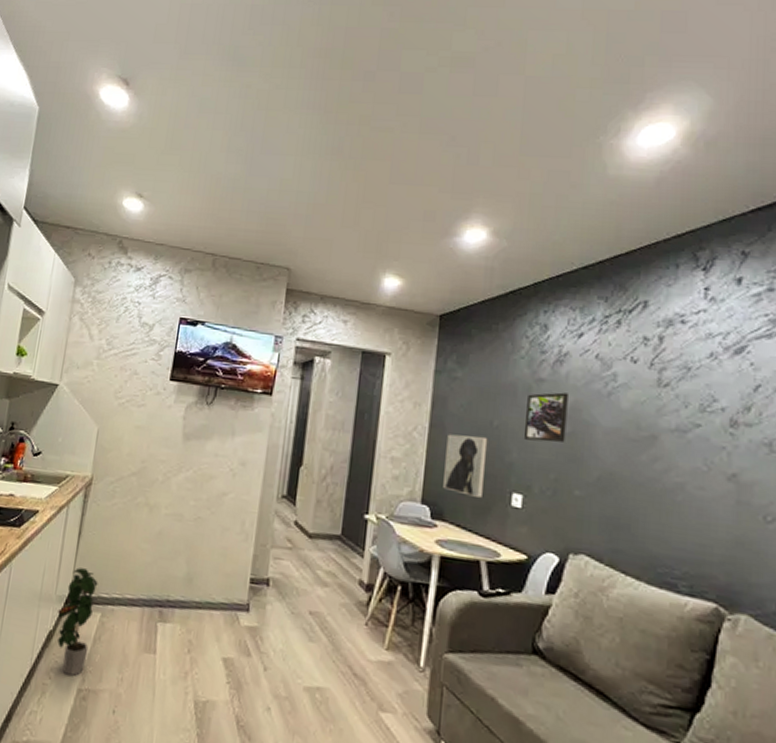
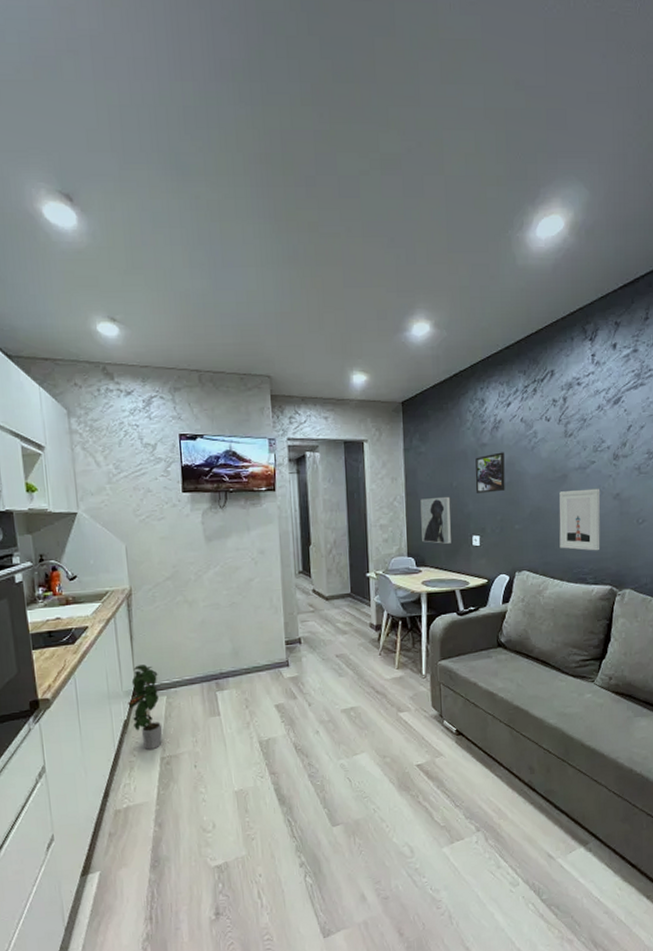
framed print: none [638,456,707,549] -> present [559,488,601,551]

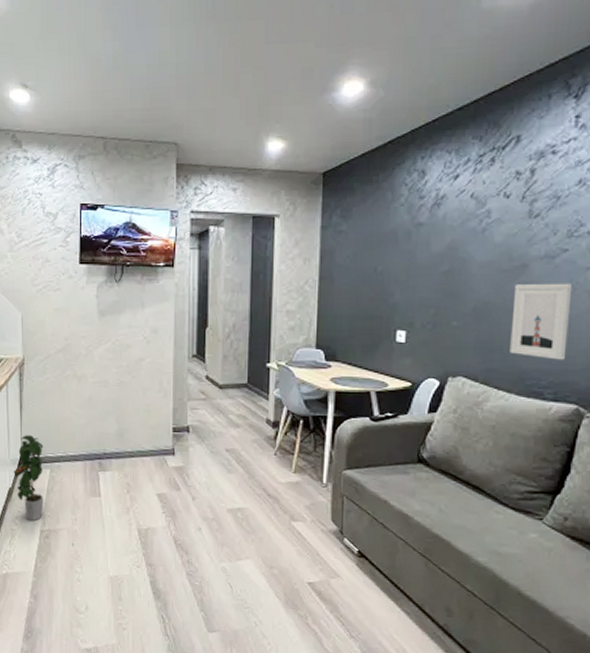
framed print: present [420,496,452,544] -> none [335,282,373,337]
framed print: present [475,452,505,493] -> none [405,234,446,281]

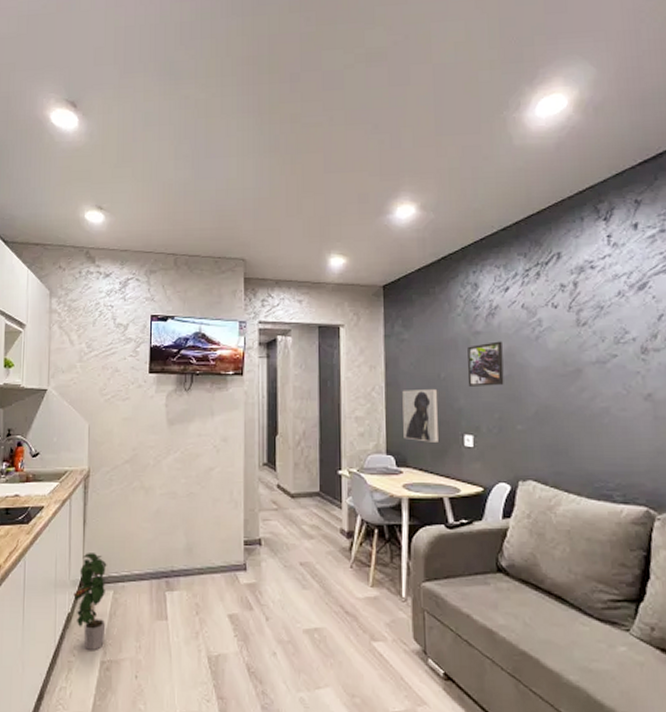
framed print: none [335,282,373,337] -> present [402,388,439,442]
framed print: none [405,234,446,281] -> present [467,341,504,386]
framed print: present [509,283,573,360] -> none [572,386,630,462]

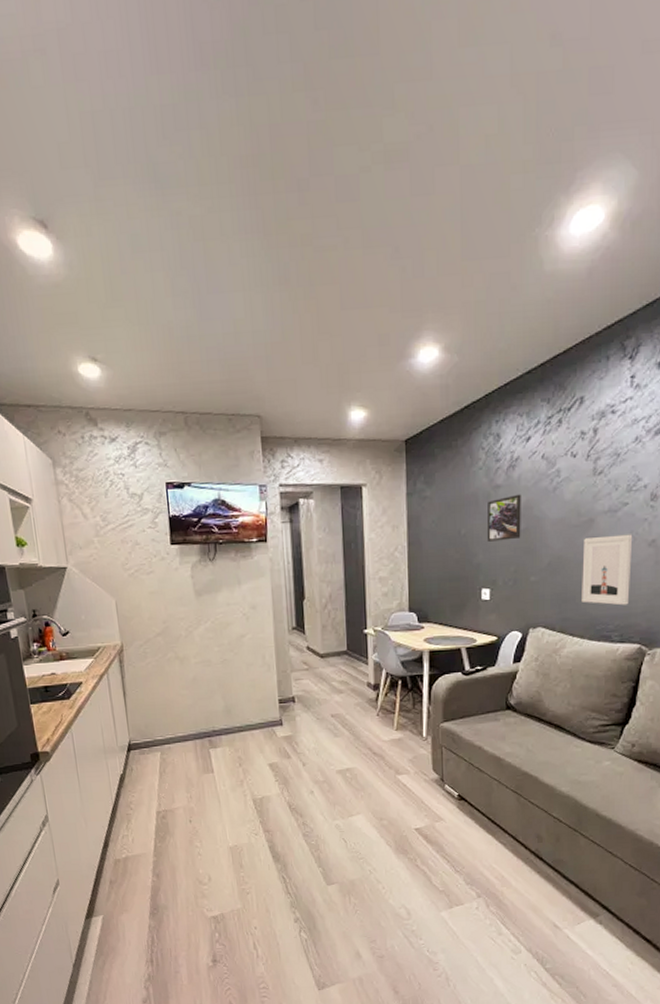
potted plant: present [73,553,107,651] -> none [123,721,158,804]
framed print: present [402,388,439,442] -> none [424,545,459,598]
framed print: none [572,386,630,462] -> present [581,534,633,606]

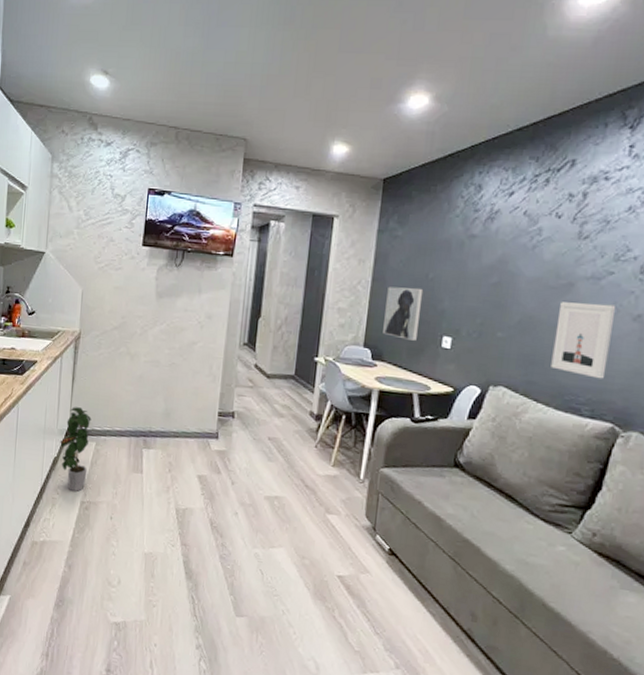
potted plant: none [123,721,158,804] -> present [60,407,92,492]
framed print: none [424,545,459,598] -> present [383,286,424,341]
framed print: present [486,494,521,542] -> none [454,247,497,292]

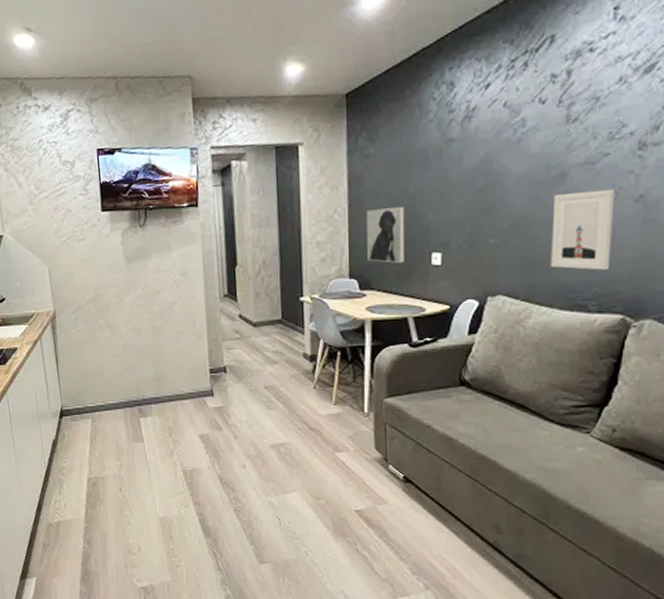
potted plant: present [60,407,92,492] -> none [56,387,89,471]

